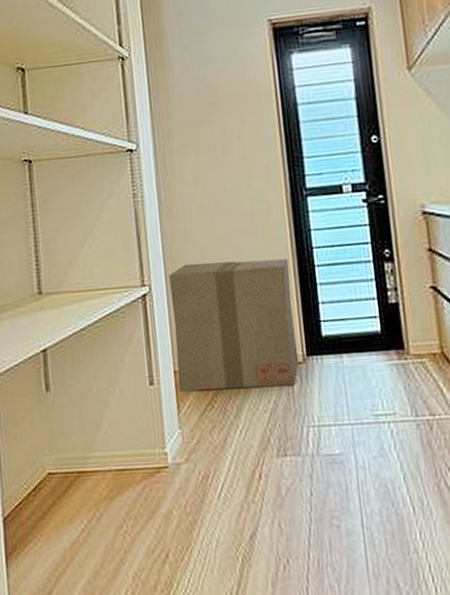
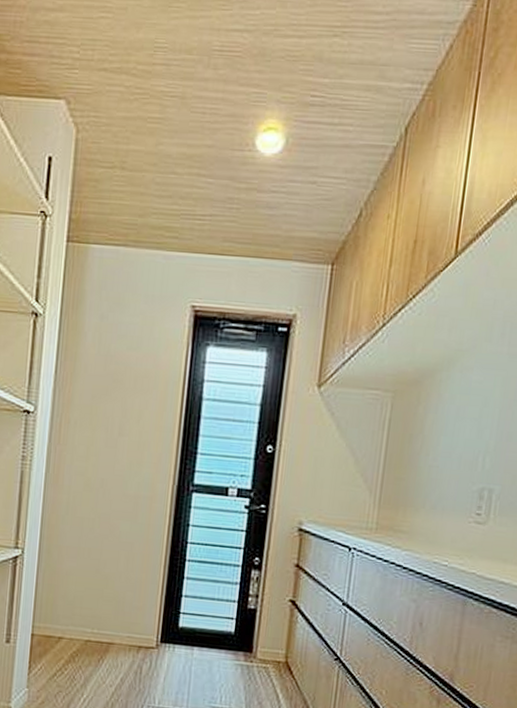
cardboard box: present [169,258,299,392] -> none [33,535,162,667]

